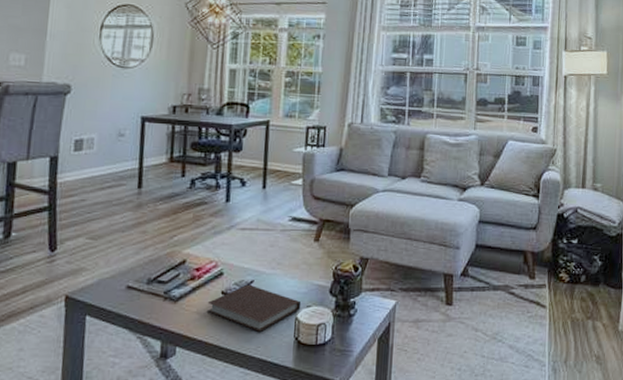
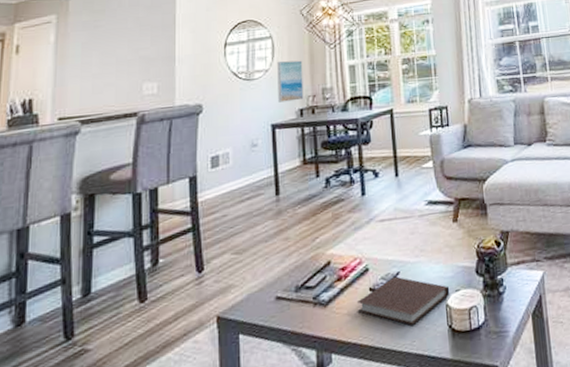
wall art: none [151,52,182,97] -> present [277,60,304,103]

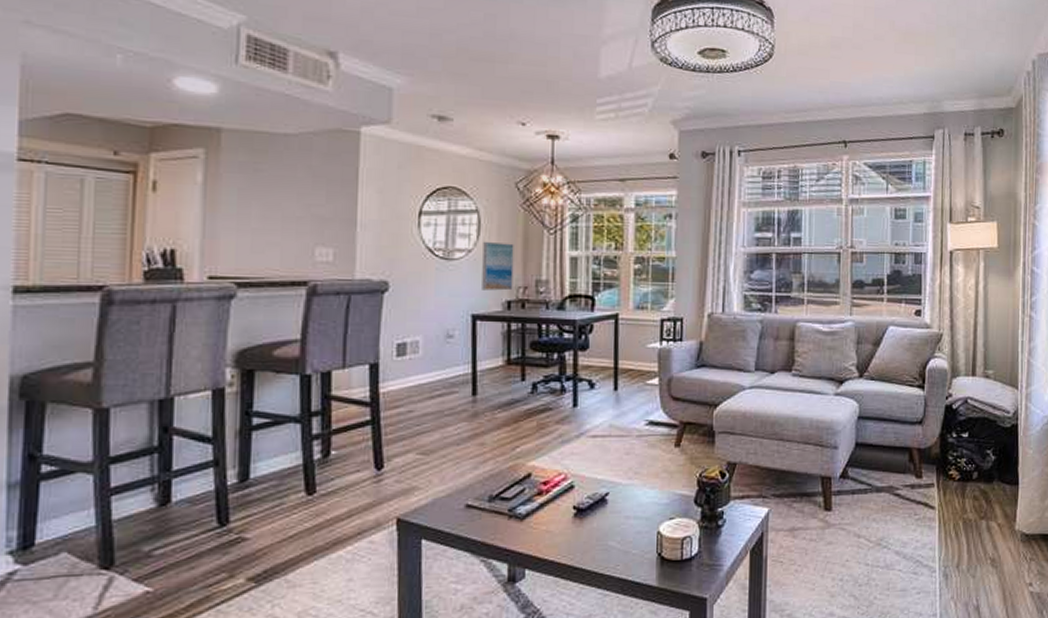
notebook: present [356,276,450,326] -> none [557,497,663,550]

